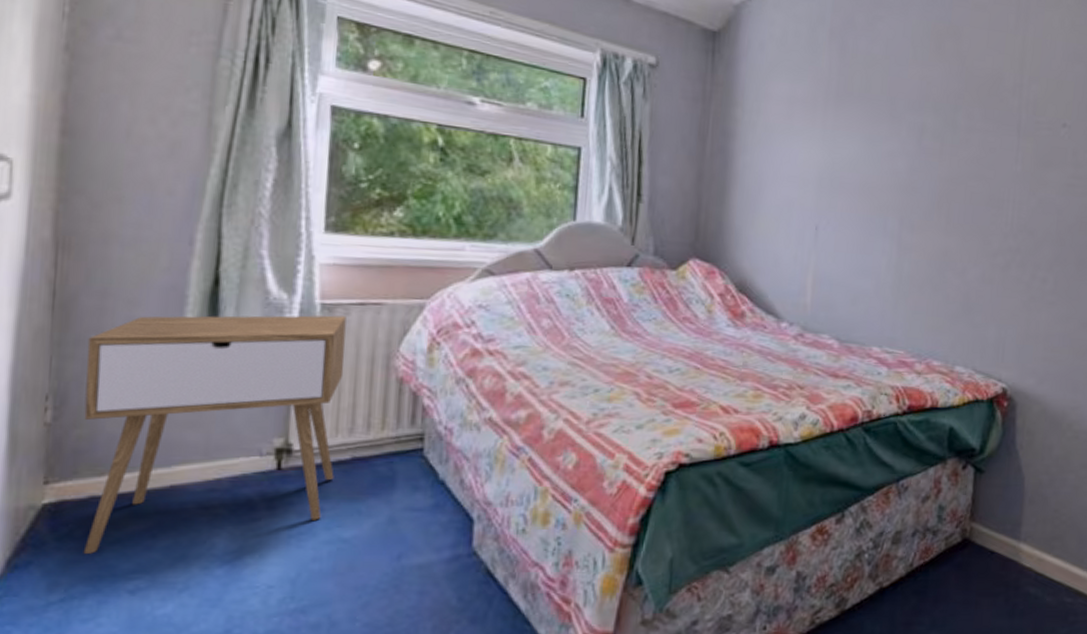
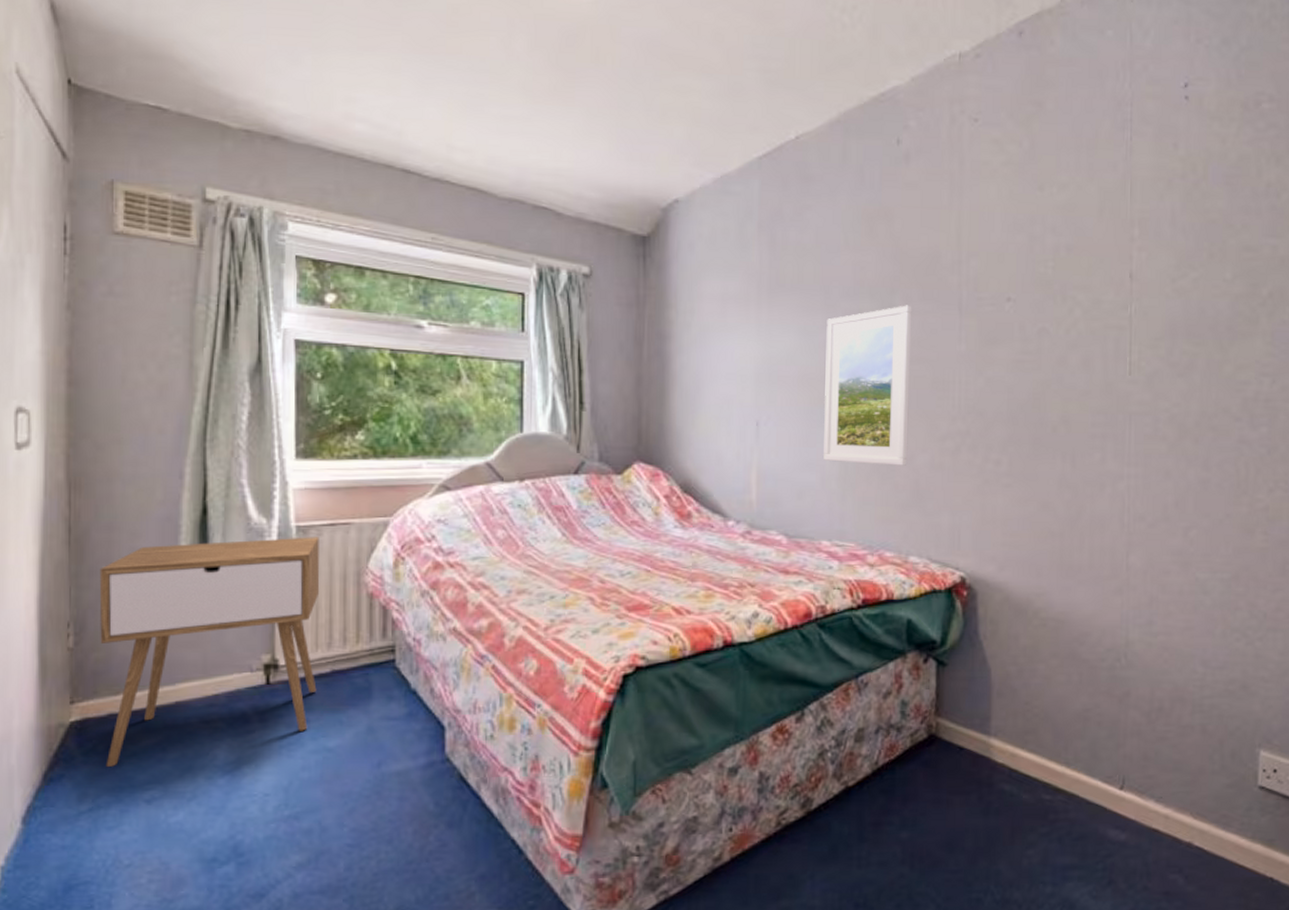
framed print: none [879,122,974,278] -> present [824,305,912,466]

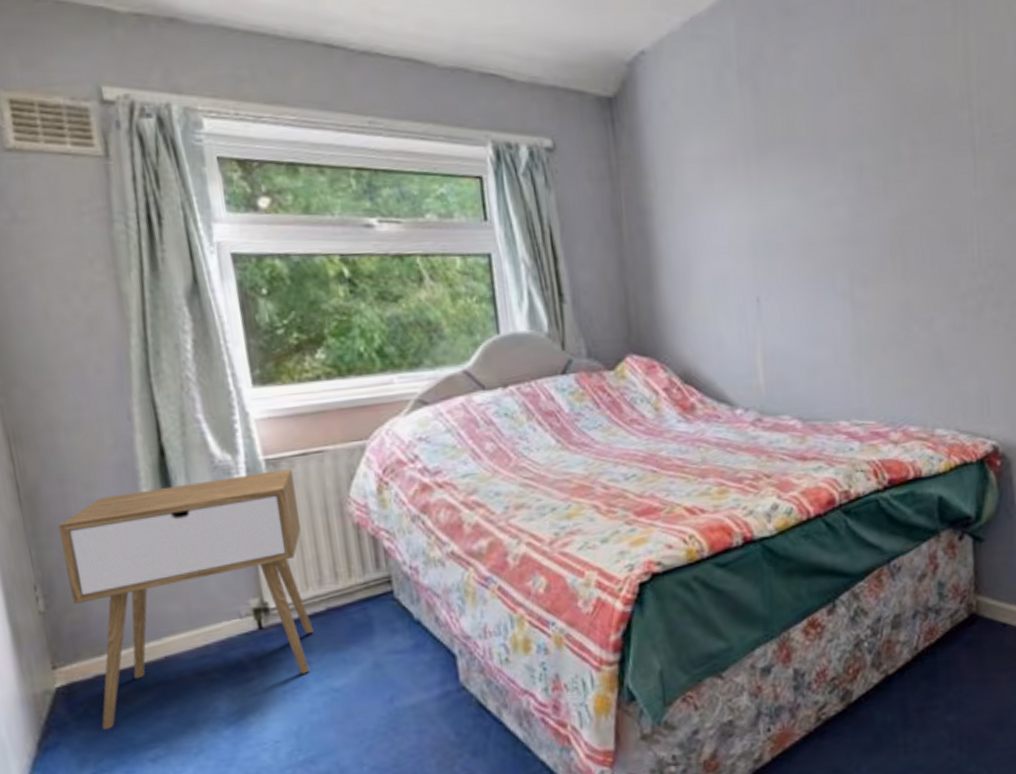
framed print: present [824,305,912,466] -> none [825,150,927,334]

